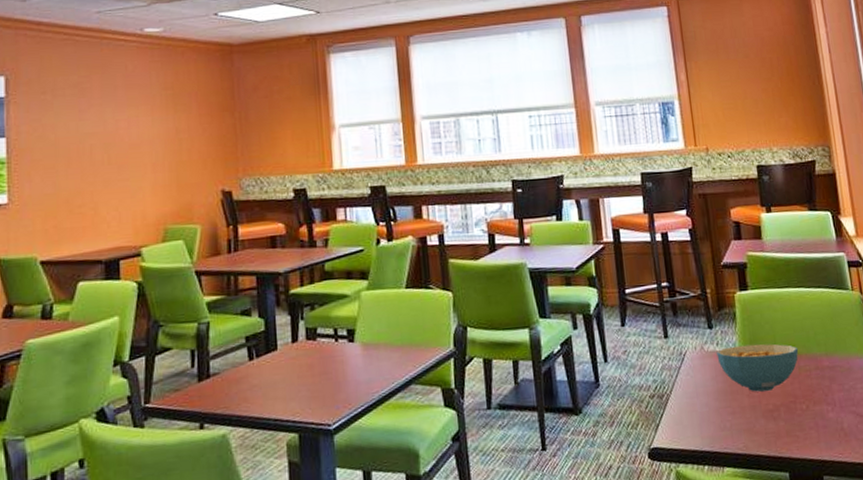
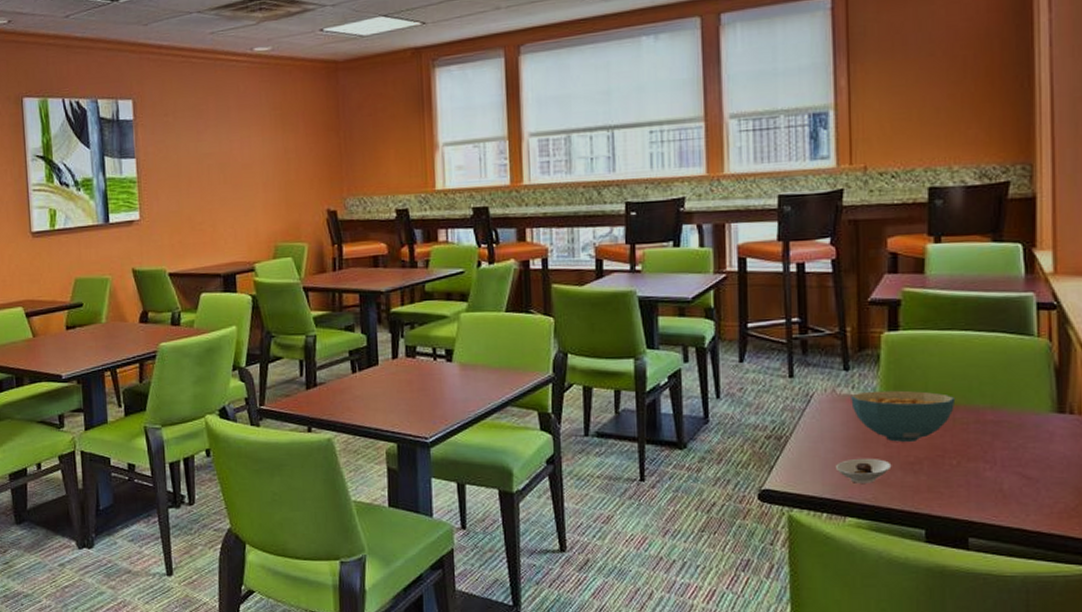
saucer: none [711,409,756,434] -> present [836,458,892,483]

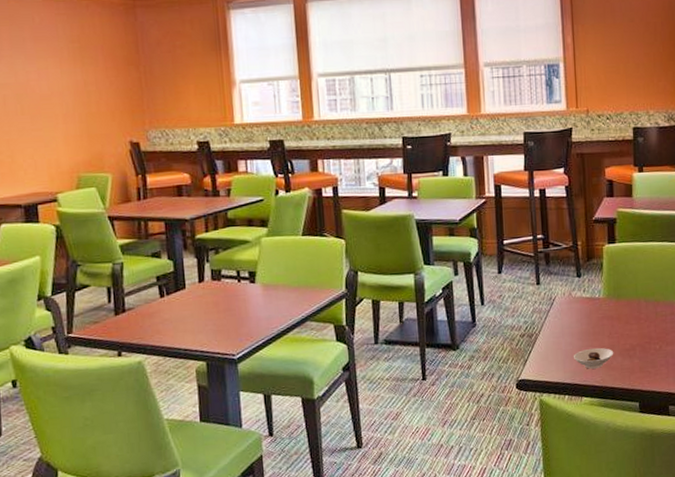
cereal bowl: present [851,390,956,442] -> none [583,291,657,334]

